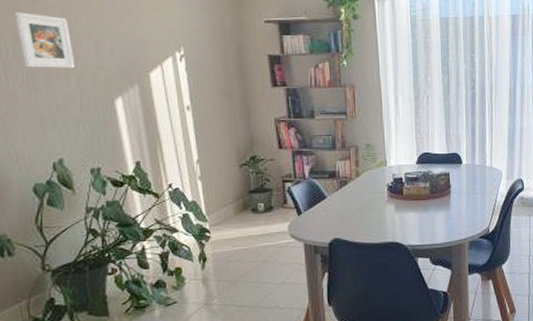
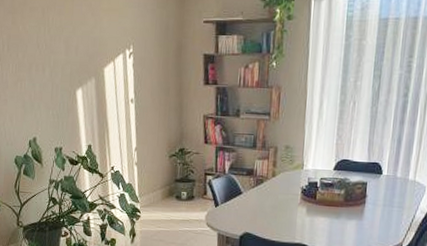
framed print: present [14,12,75,68] -> none [10,13,50,62]

